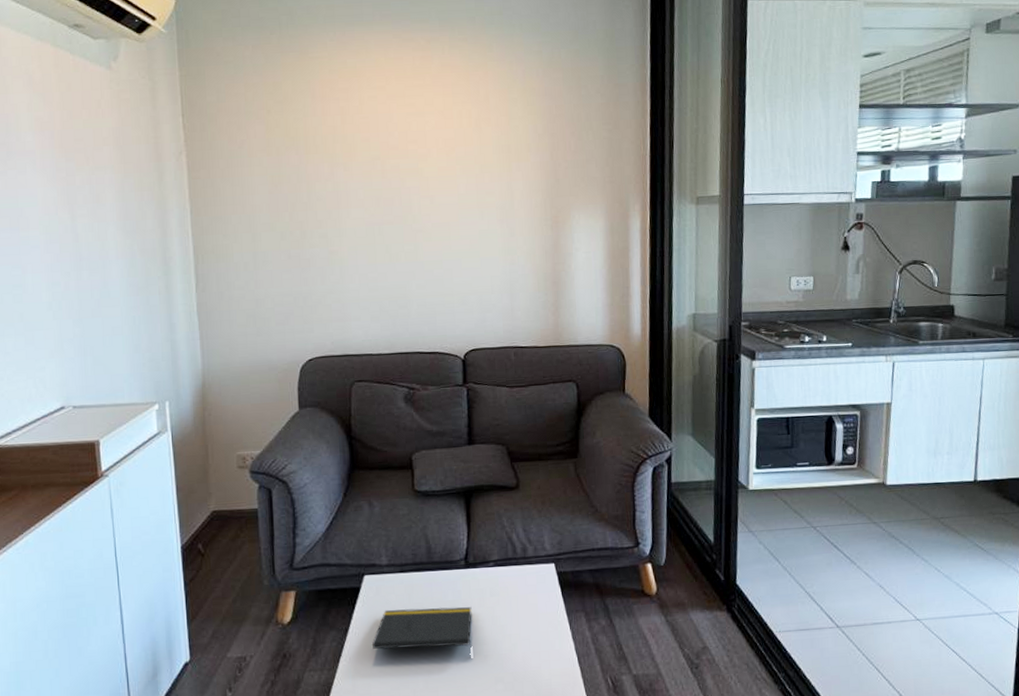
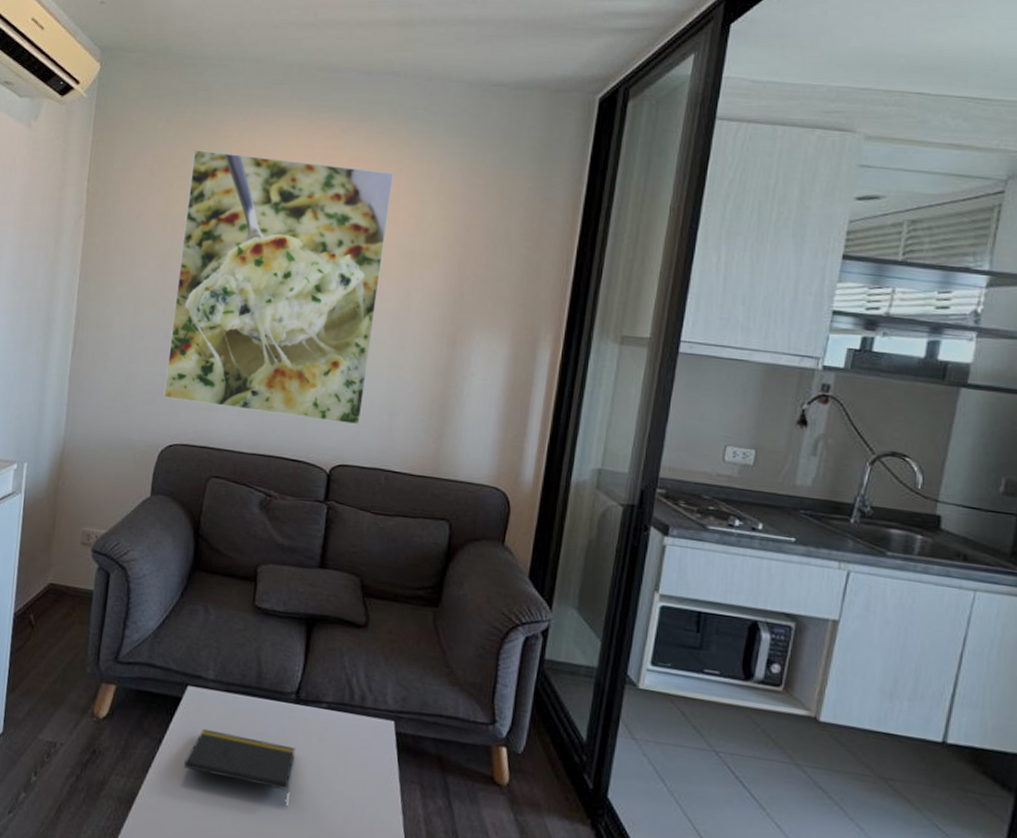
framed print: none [286,73,485,317] -> present [163,150,395,426]

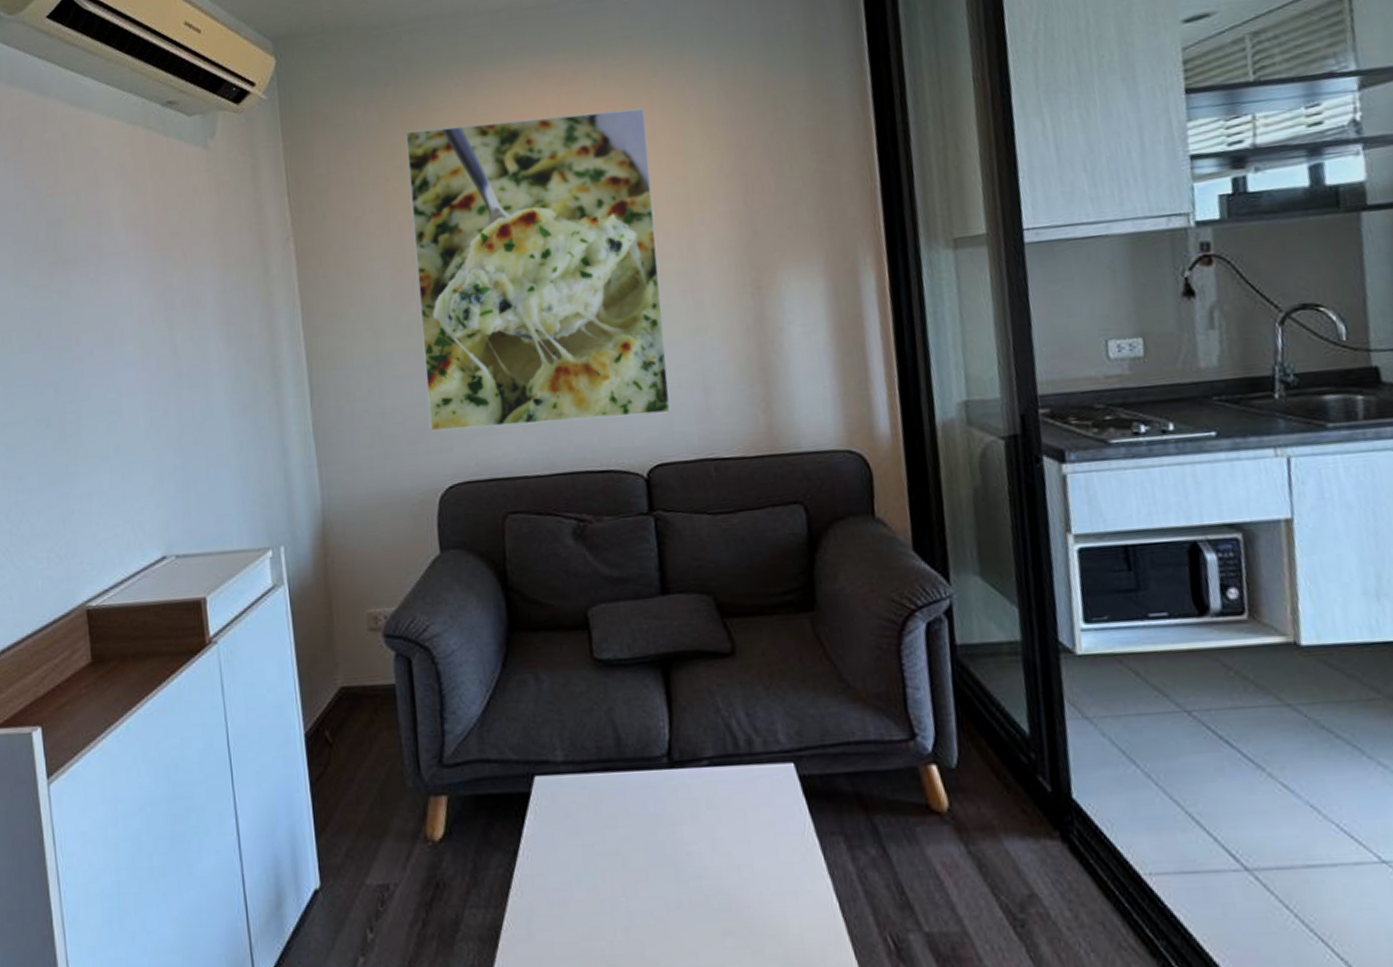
notepad: present [183,728,296,792] -> none [549,823,686,882]

